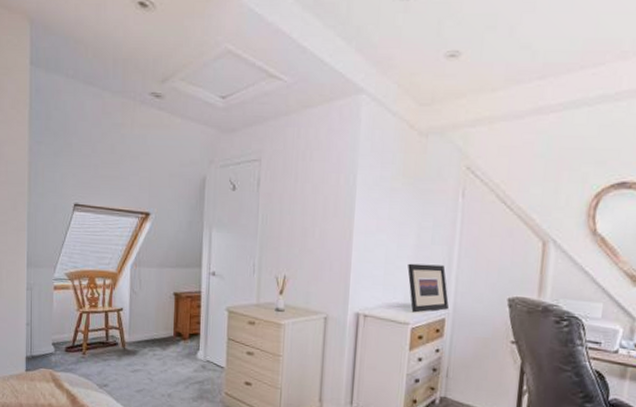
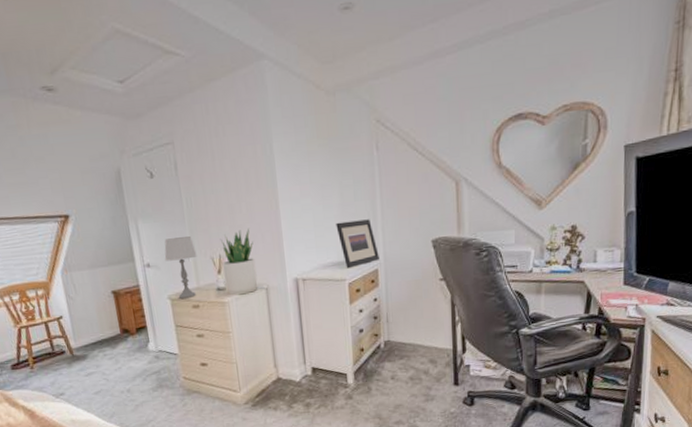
table lamp: none [230,251,263,314] -> present [164,236,197,300]
planter: none [285,254,320,320] -> present [220,229,258,296]

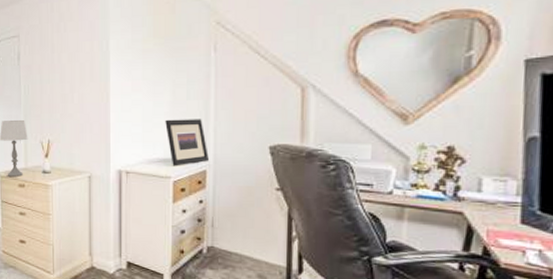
planter: present [220,229,258,296] -> none [50,118,82,180]

